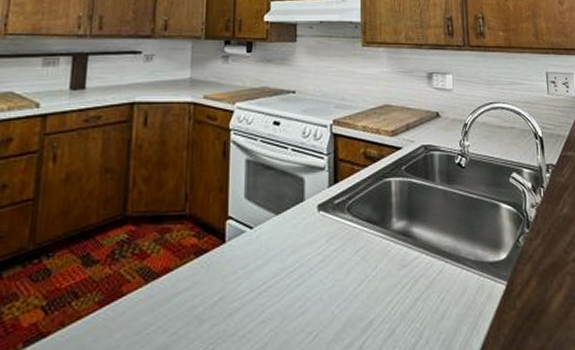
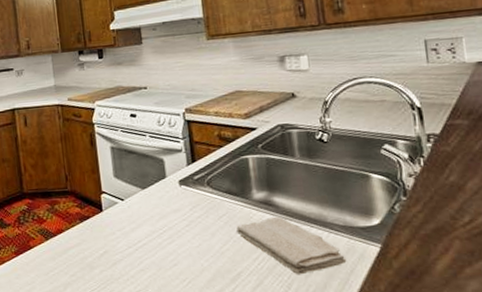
washcloth: none [373,250,476,321] -> present [236,216,347,275]

